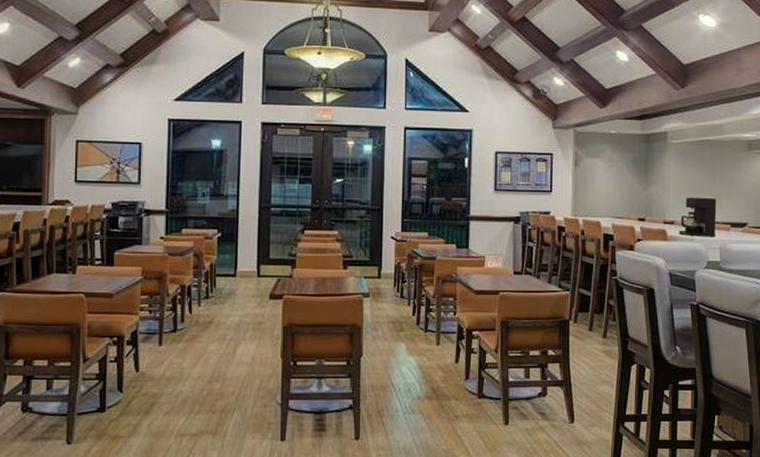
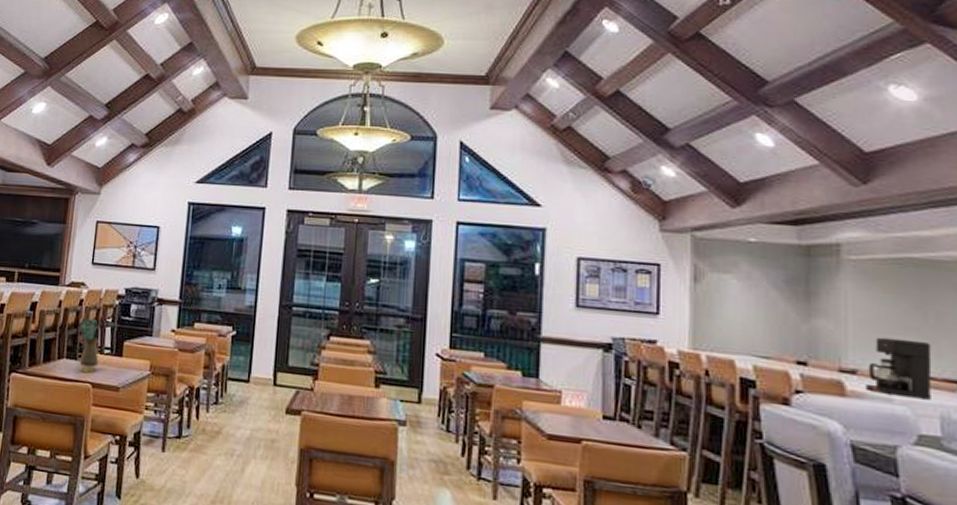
vase: none [67,231,90,285] -> present [79,316,99,374]

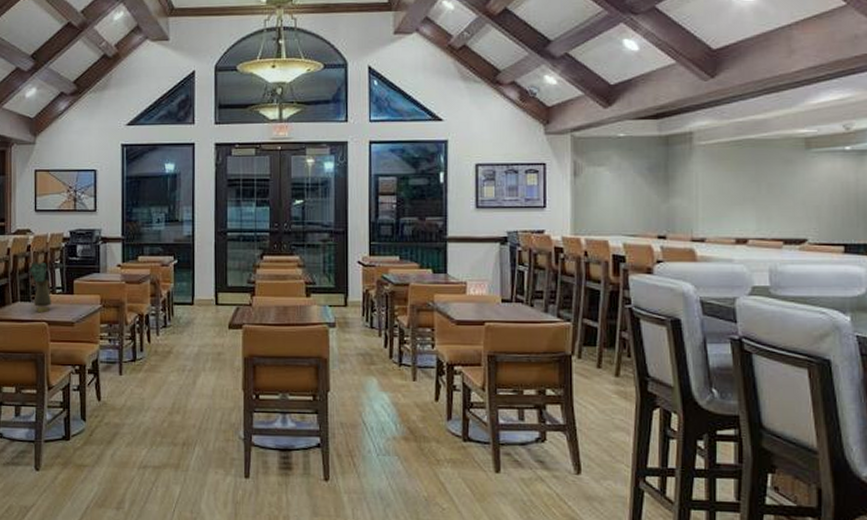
coffee maker: present [864,337,932,401] -> none [711,208,763,258]

